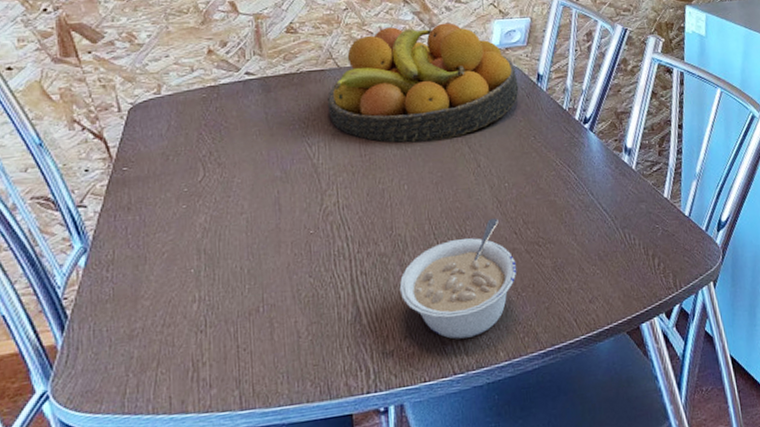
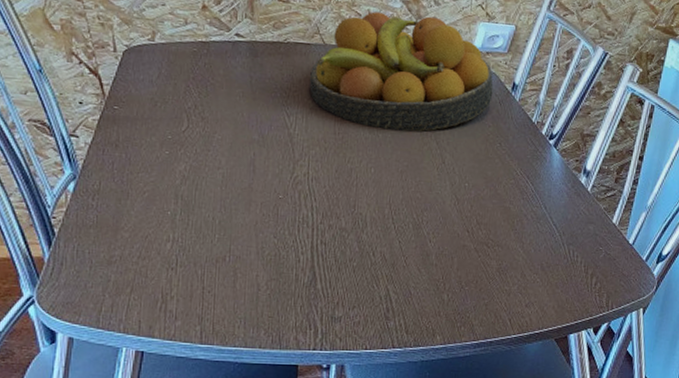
legume: present [399,218,517,340] -> none [354,214,464,318]

